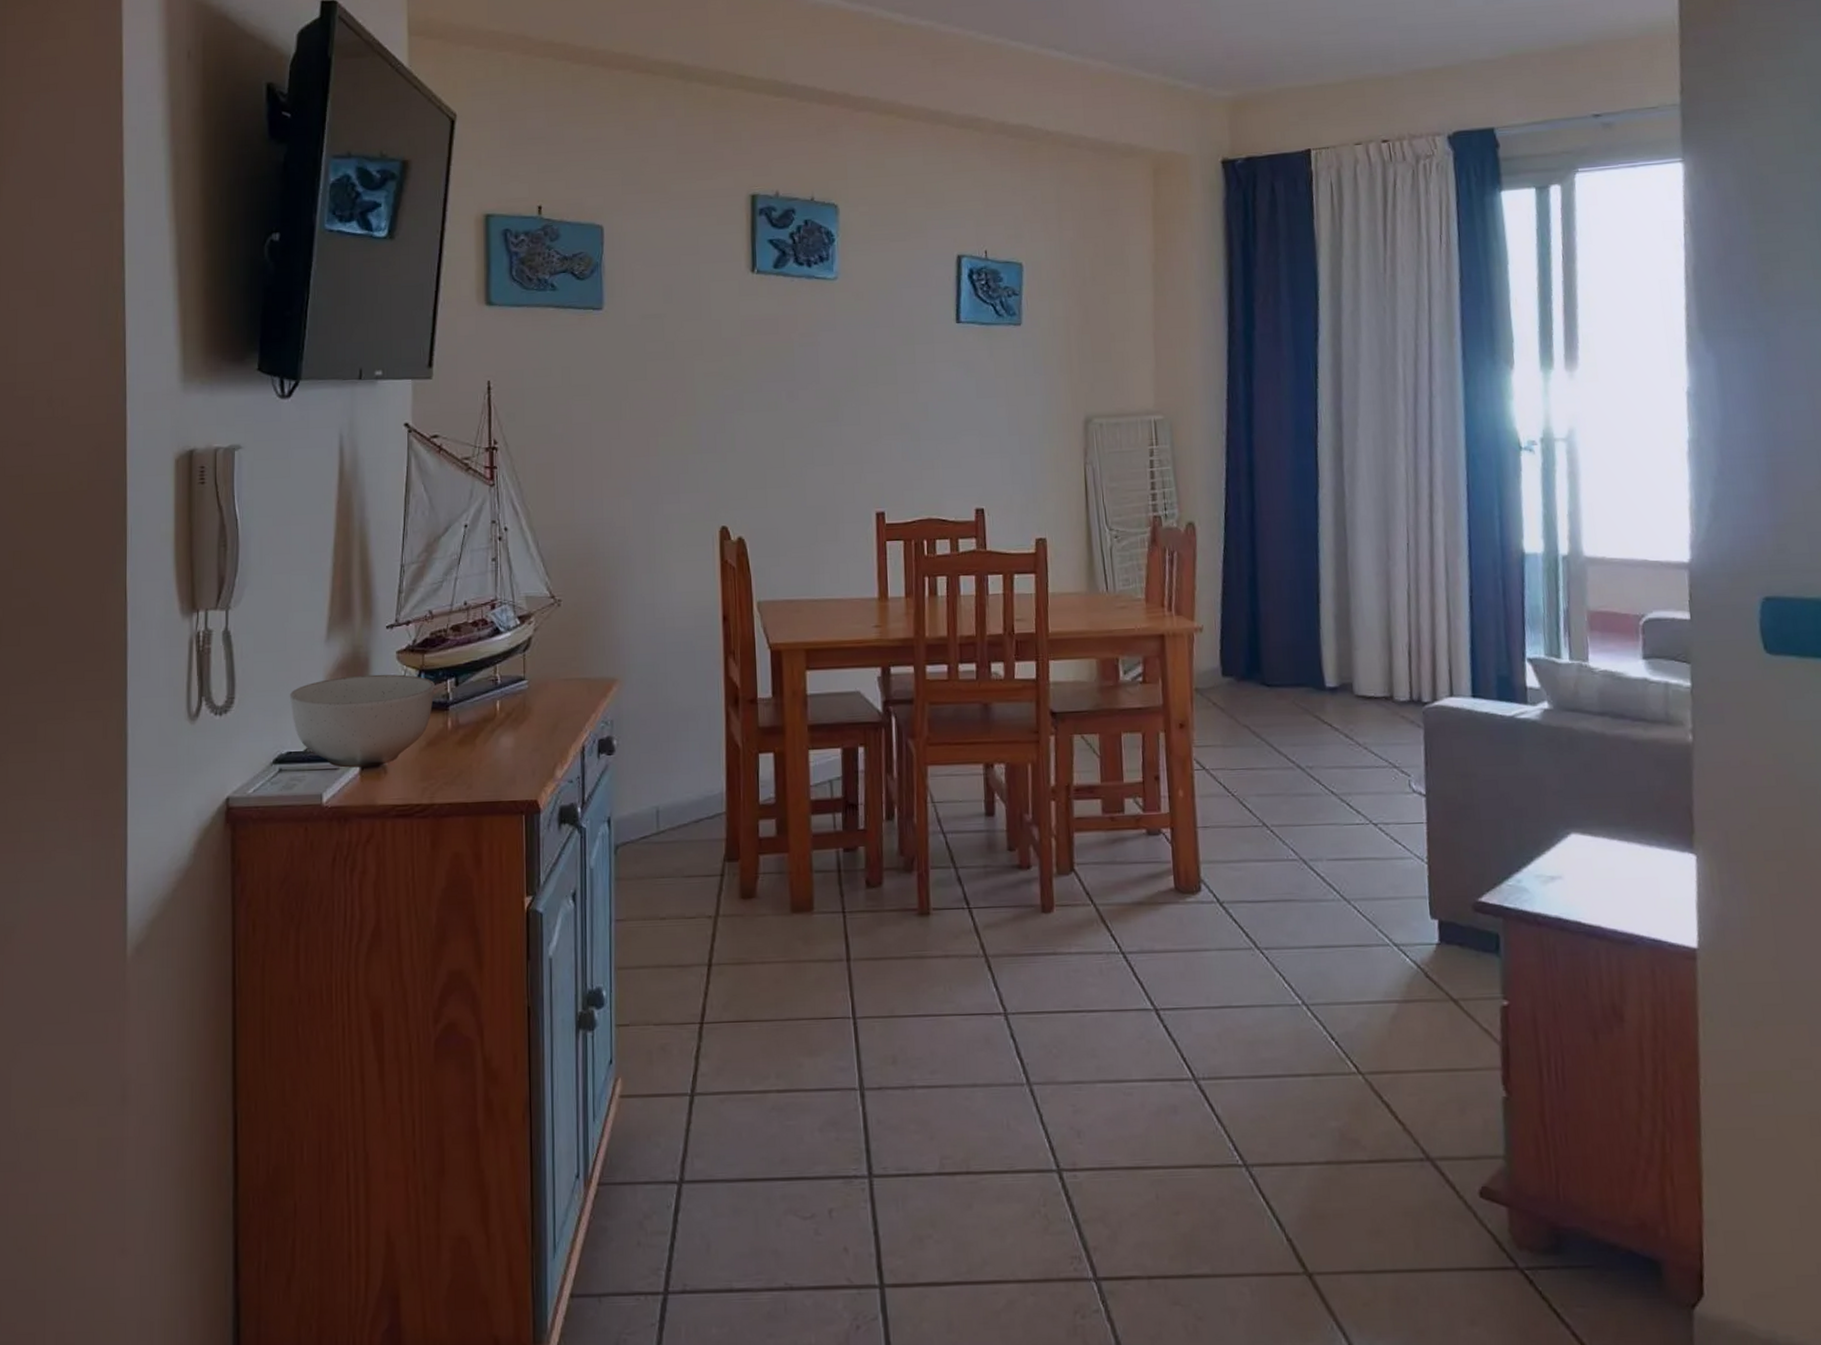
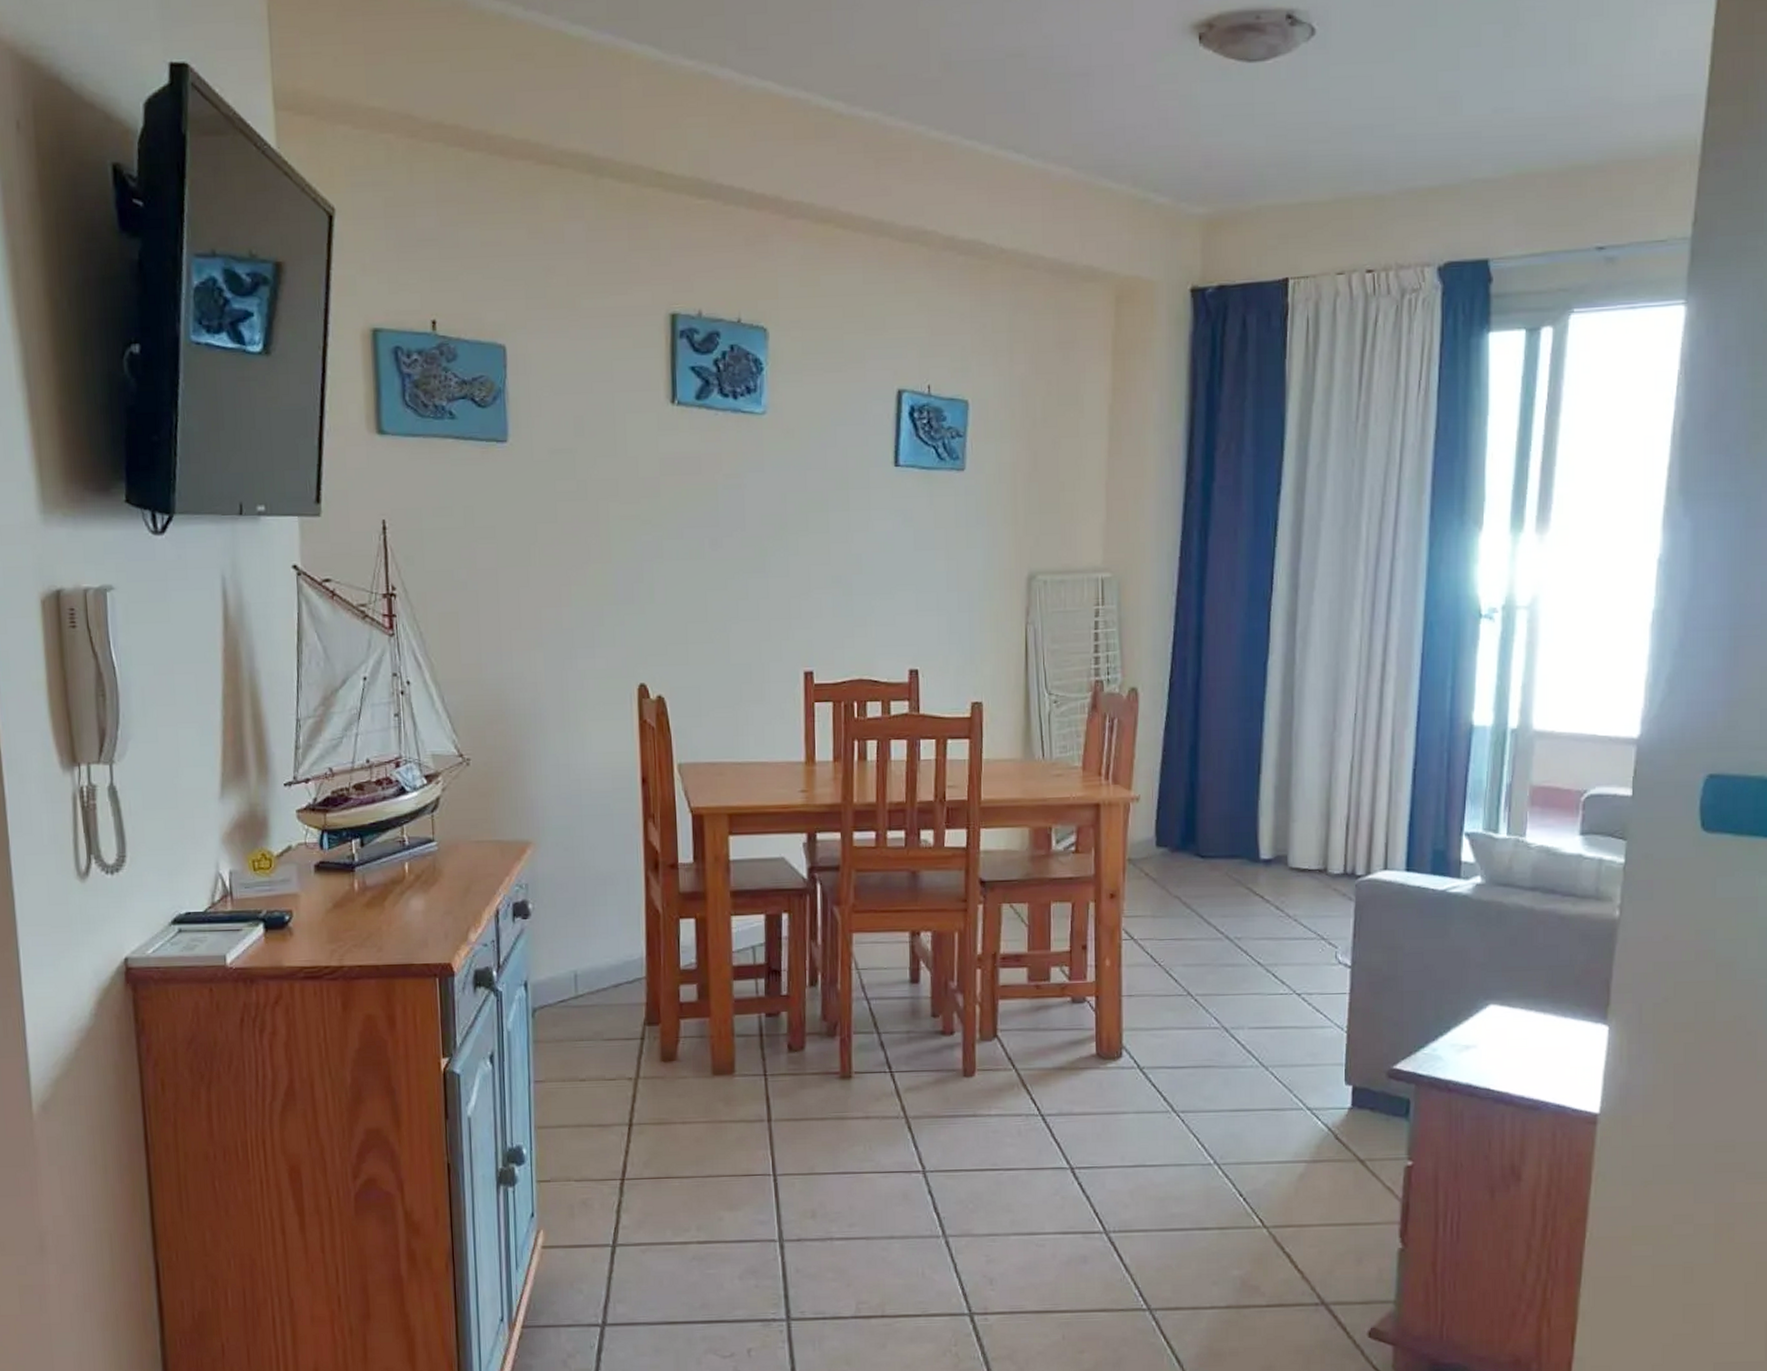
bowl: present [289,674,435,768] -> none [184,833,339,929]

